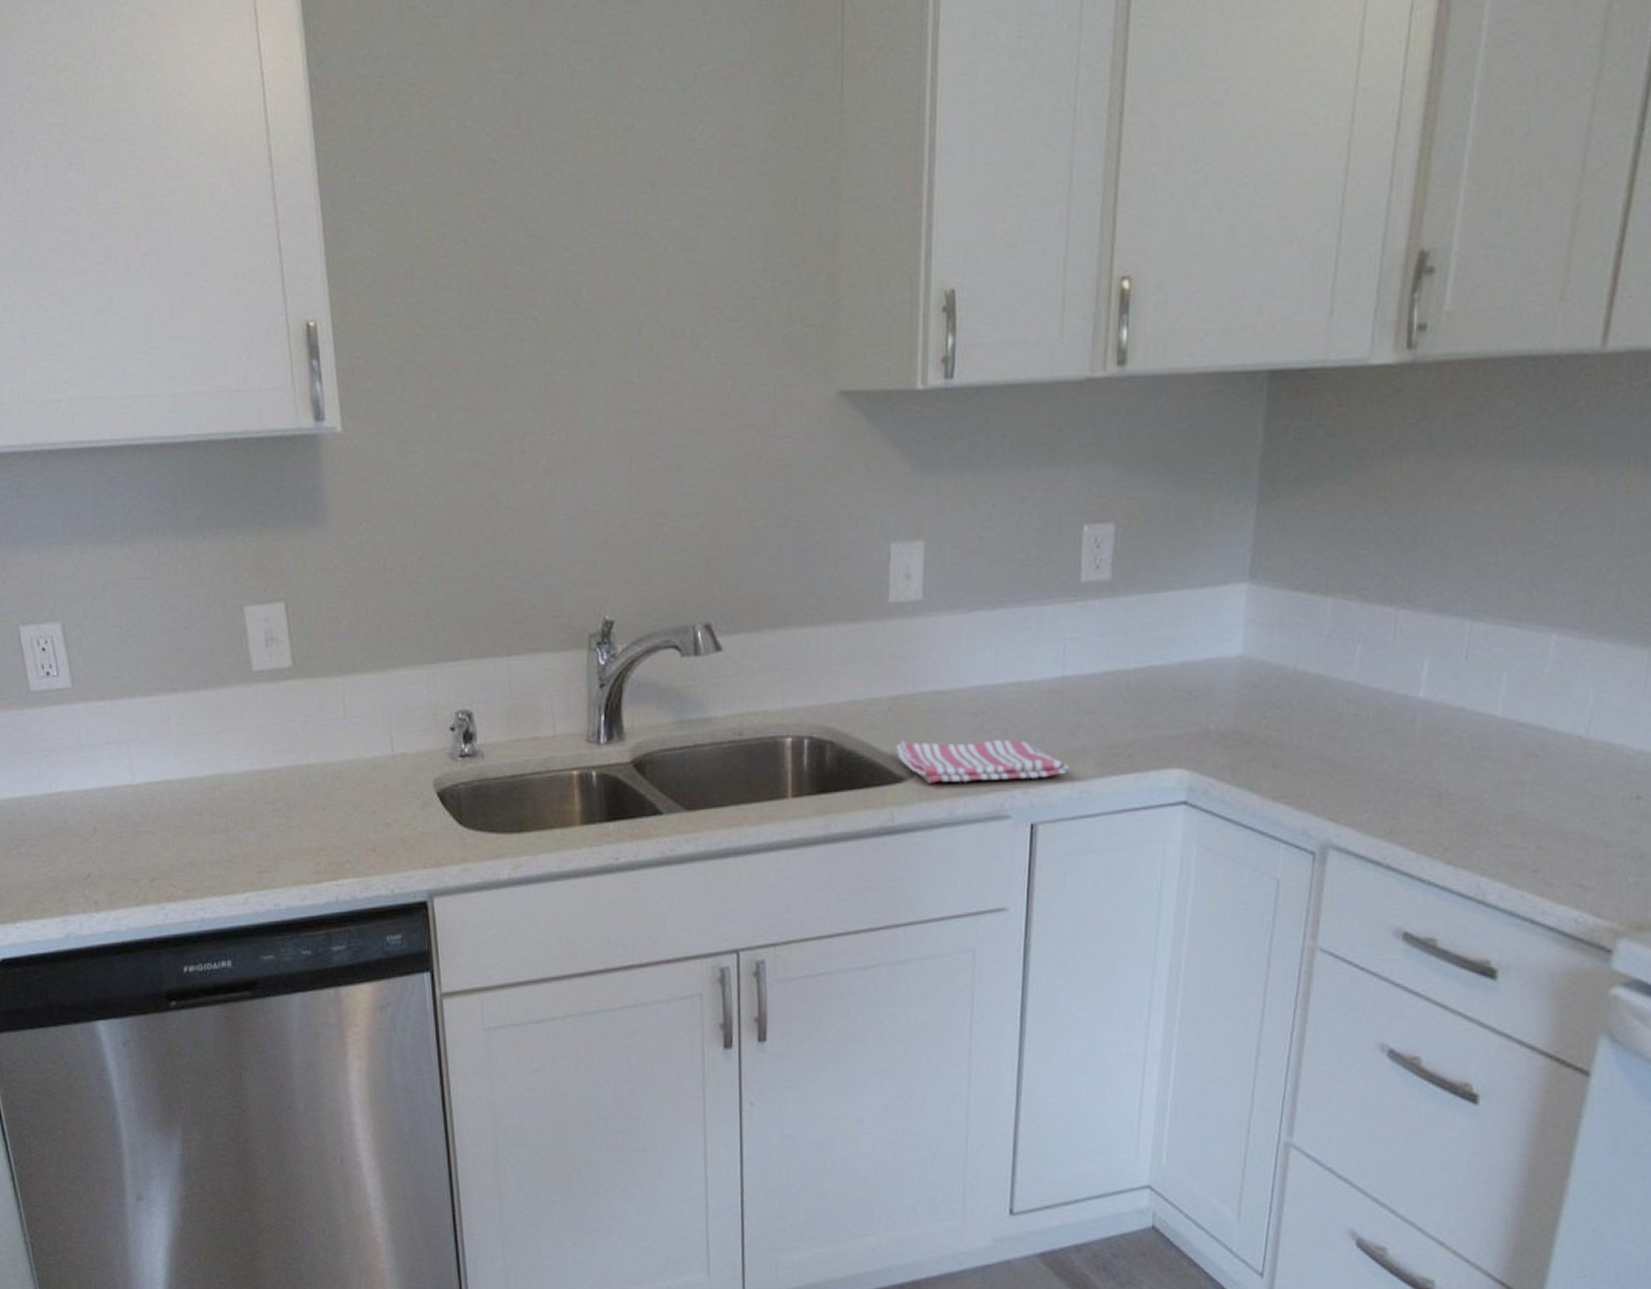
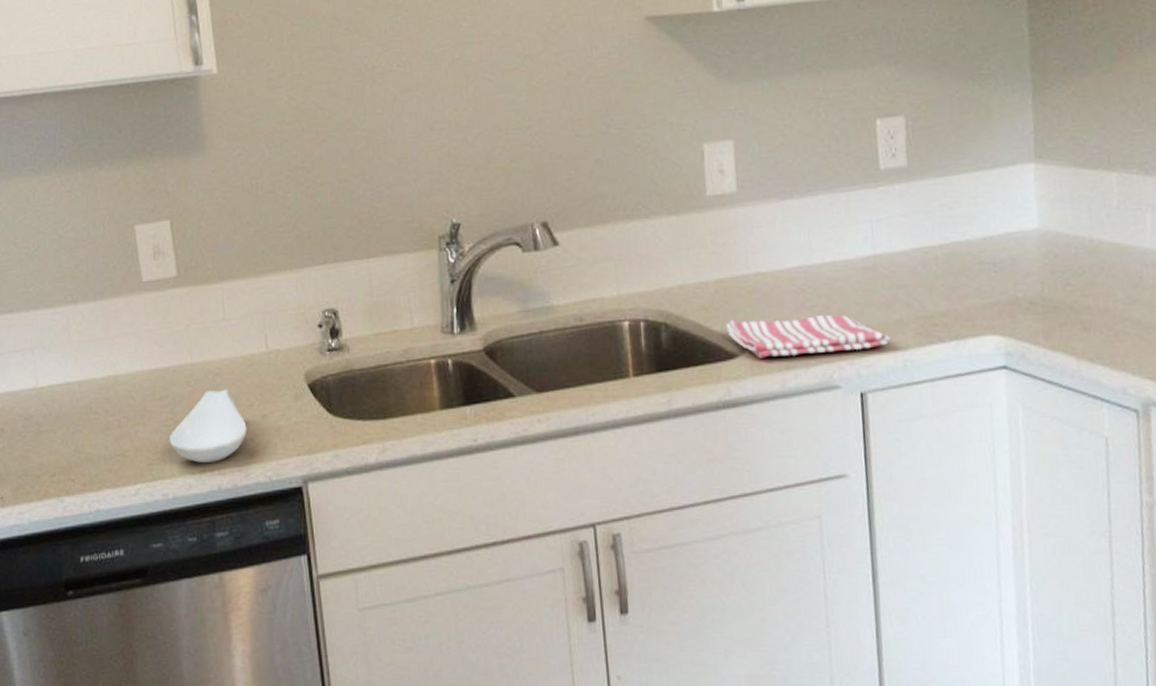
spoon rest: none [281,794,368,872] -> present [169,389,247,463]

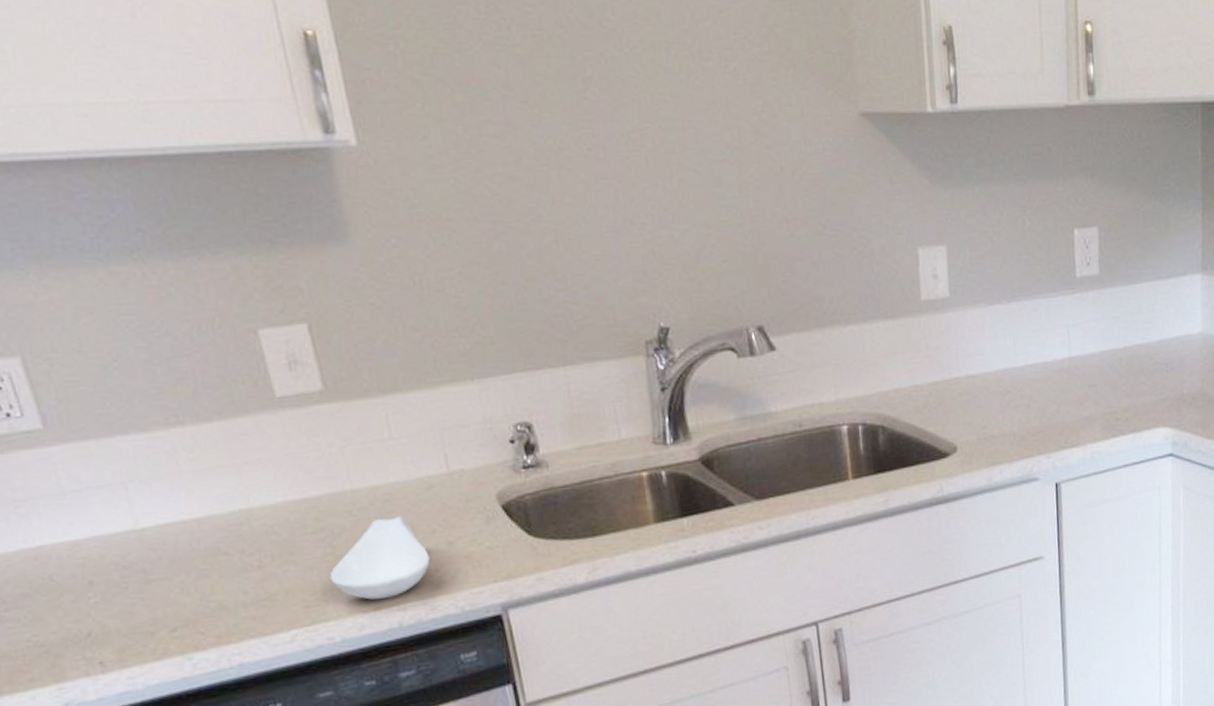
dish towel: present [726,315,891,358] -> none [939,413,1081,456]

